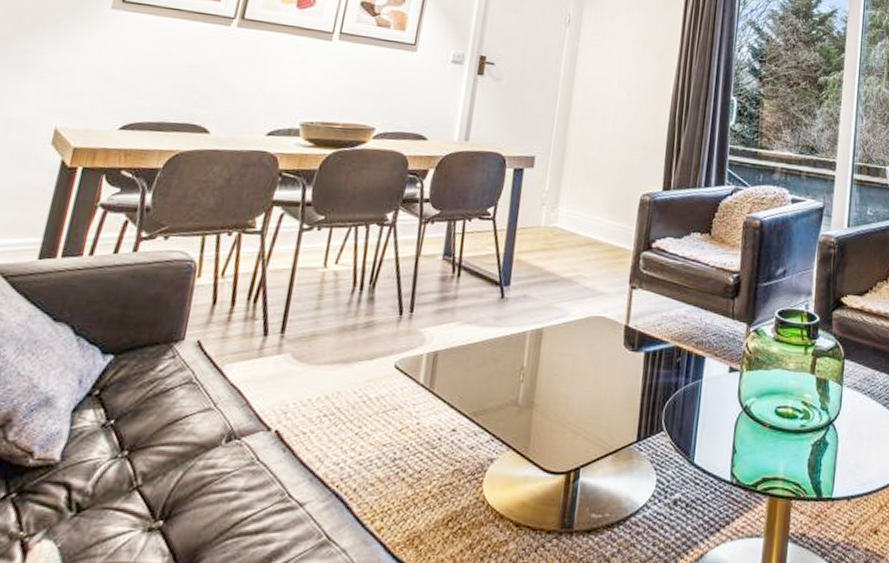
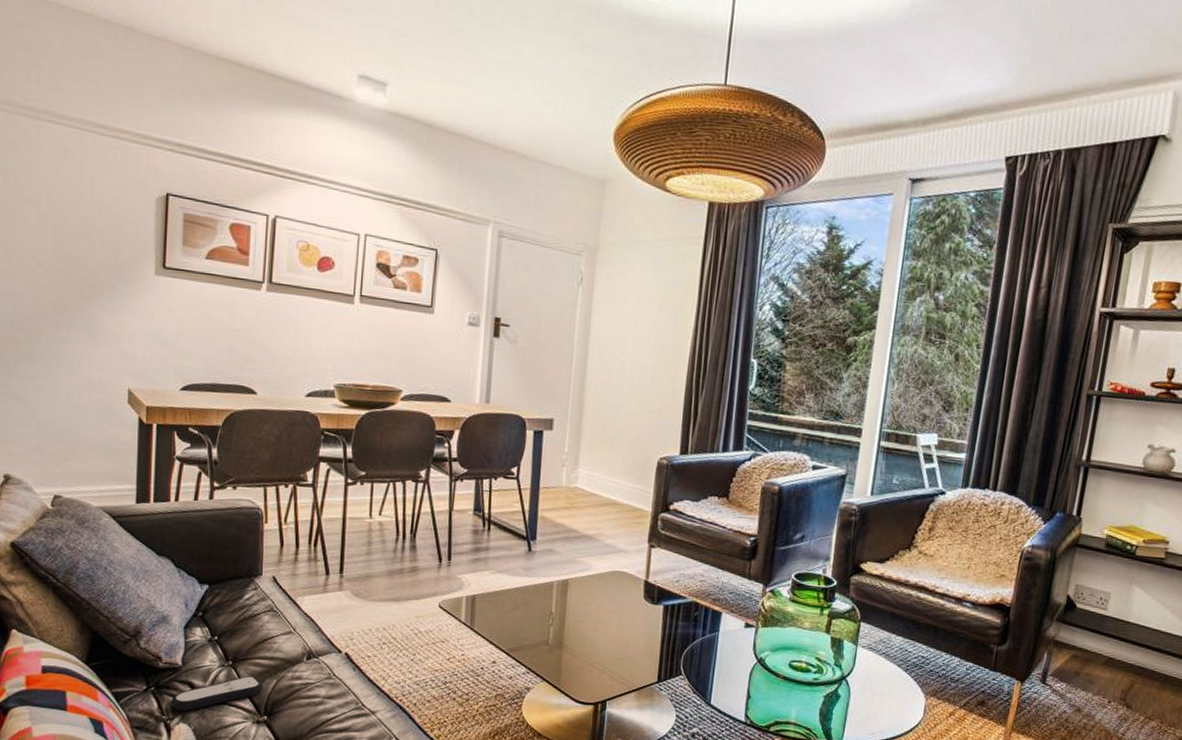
remote control: none [34,468,166,523] -> present [170,675,264,711]

